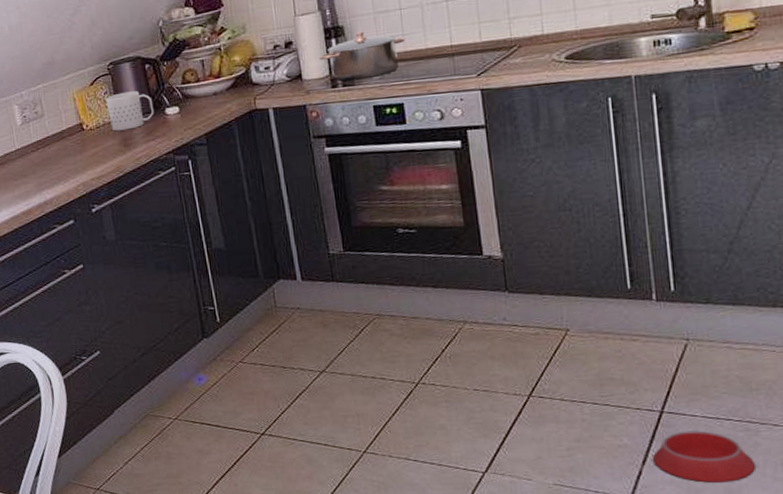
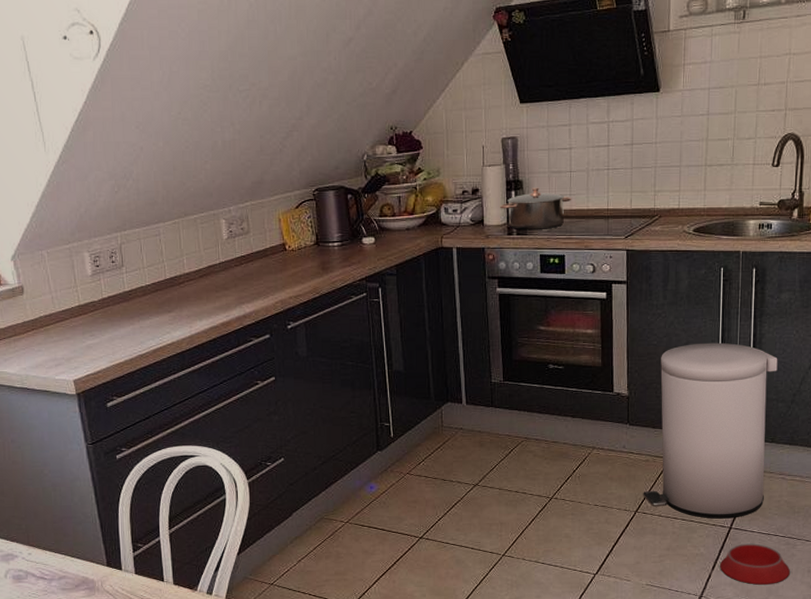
mug: present [105,90,154,132] -> none [309,218,352,255]
pedal bin: none [536,186,705,402] -> present [643,342,778,519]

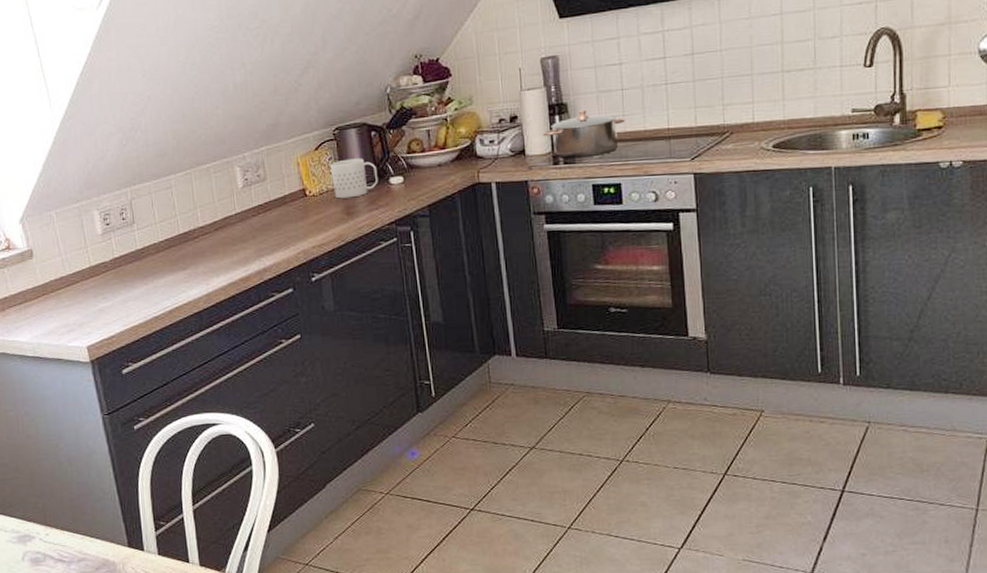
mug: none [309,218,352,255] -> present [330,158,378,199]
pedal bin: present [643,342,778,519] -> none [732,273,888,481]
pet bowl: present [720,543,790,585] -> none [833,509,922,559]

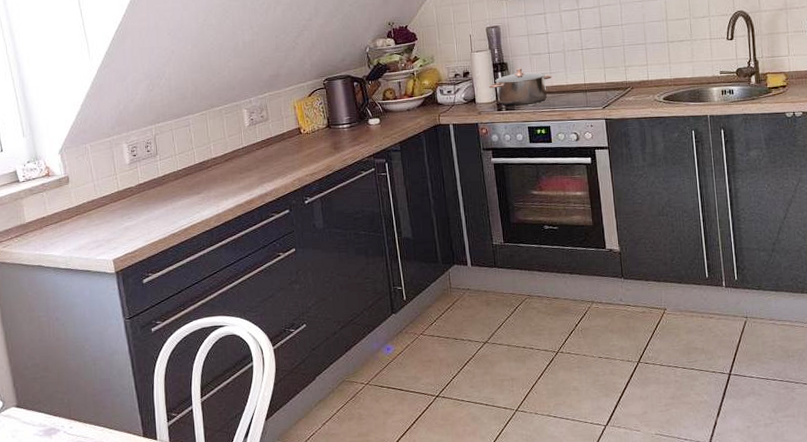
mug: present [330,158,378,199] -> none [320,103,360,136]

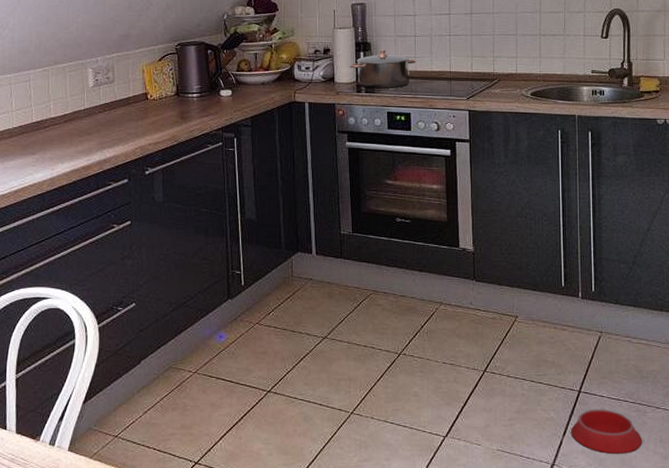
pet bowl: none [724,388,792,430] -> present [571,409,642,454]

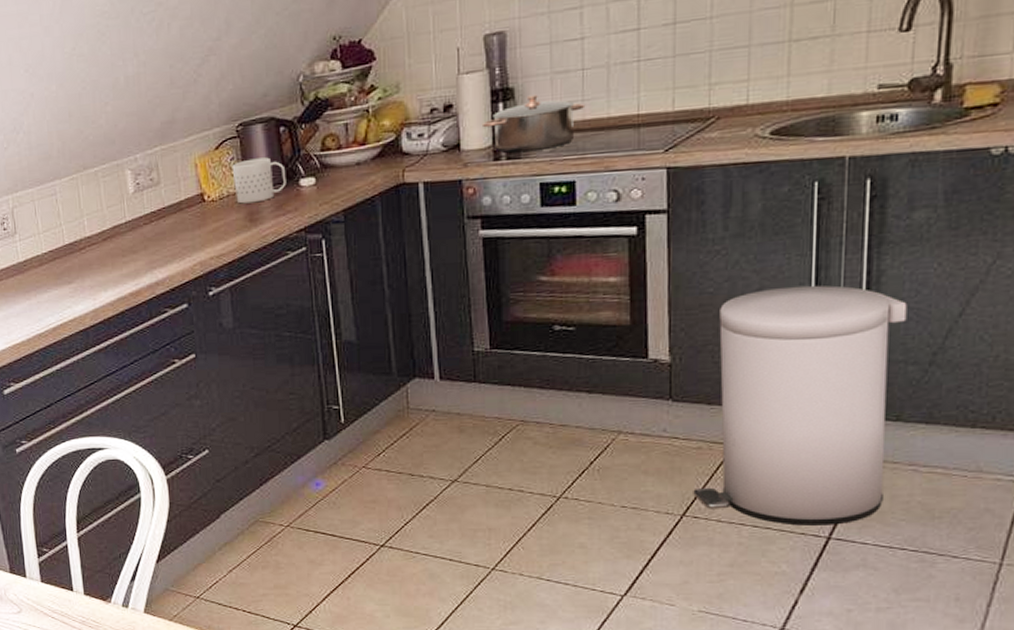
mug: none [170,71,211,105] -> present [232,157,286,204]
pedal bin: none [491,201,618,382] -> present [693,285,907,526]
pet bowl: present [571,409,642,454] -> none [812,559,925,616]

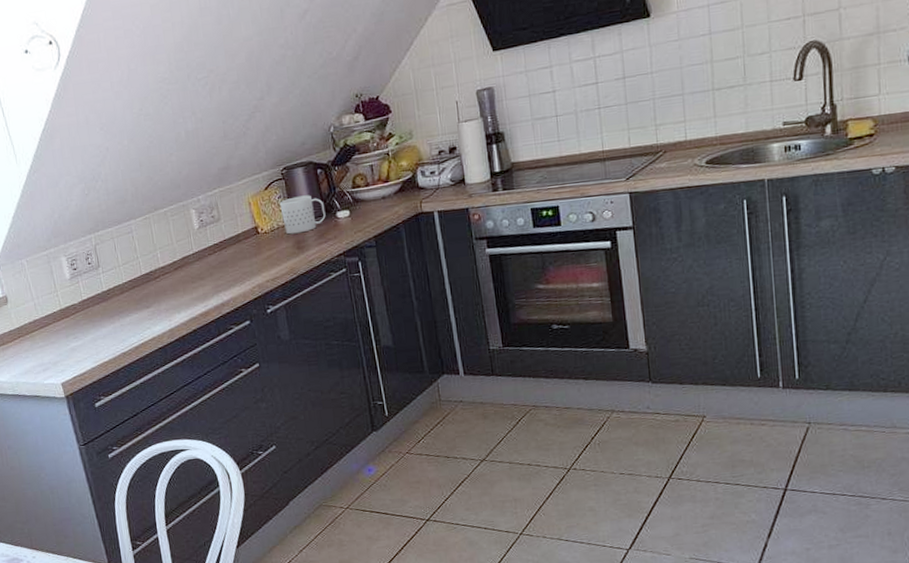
cooking pot: present [481,94,586,153] -> none [480,137,561,185]
pedal bin: present [693,285,907,526] -> none [675,282,825,481]

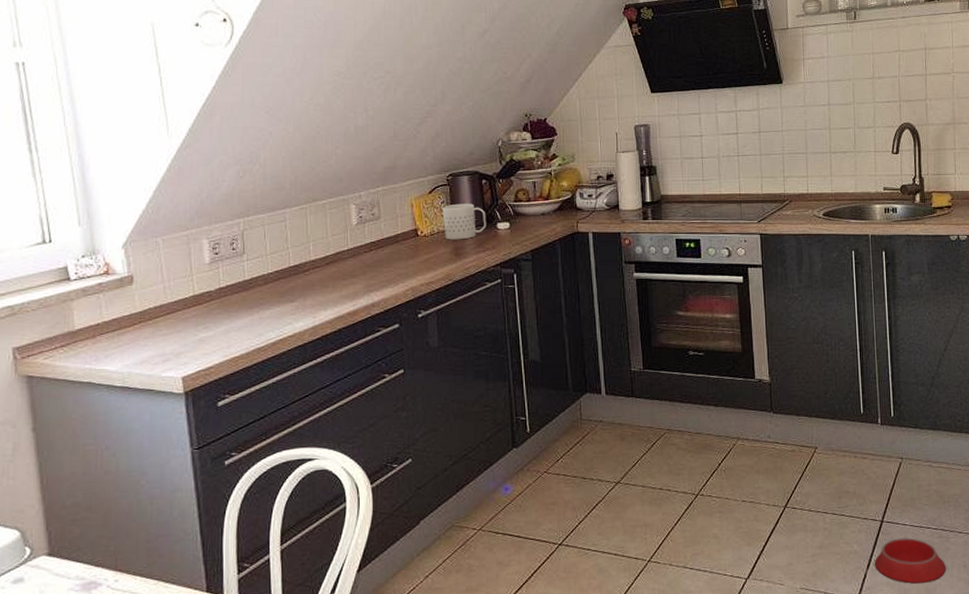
pet bowl: none [777,505,865,552] -> present [875,537,946,584]

